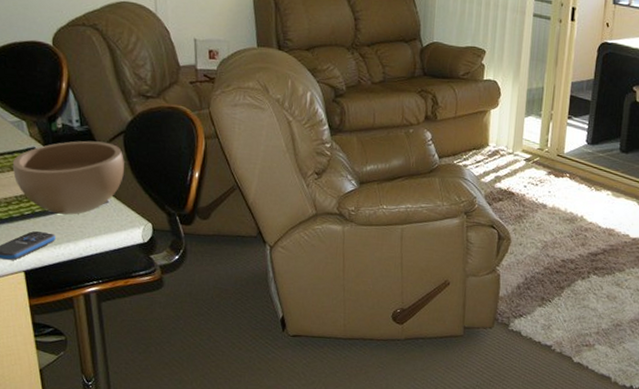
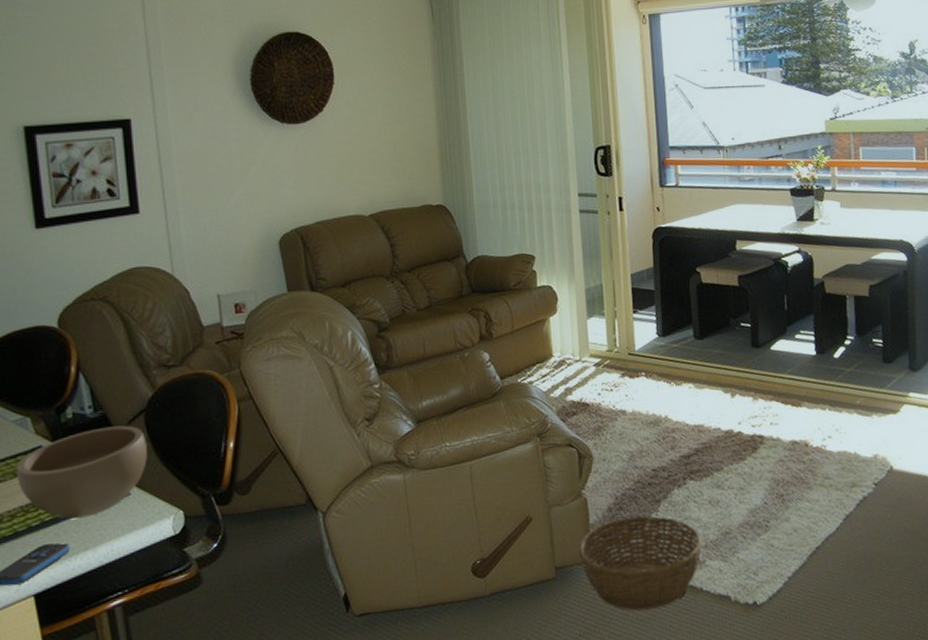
basket: none [485,297,595,376] -> present [578,516,703,611]

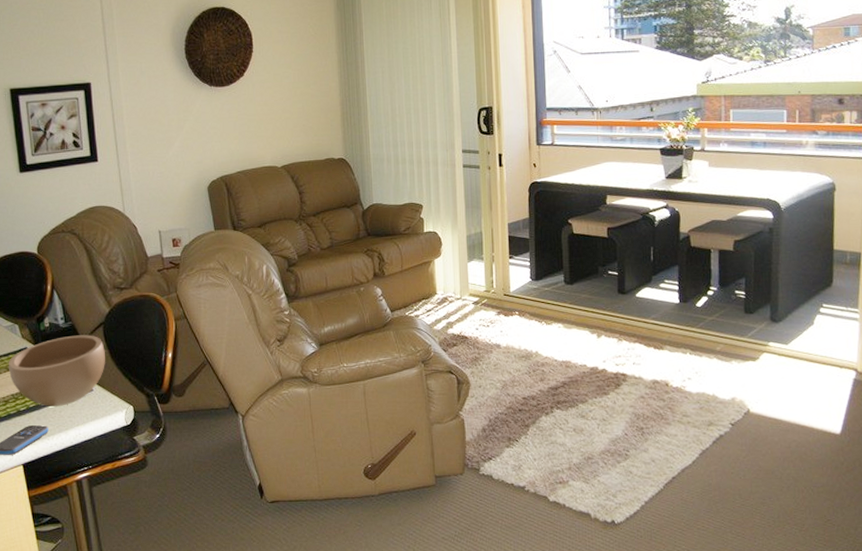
basket: present [578,516,703,611] -> none [455,438,566,519]

